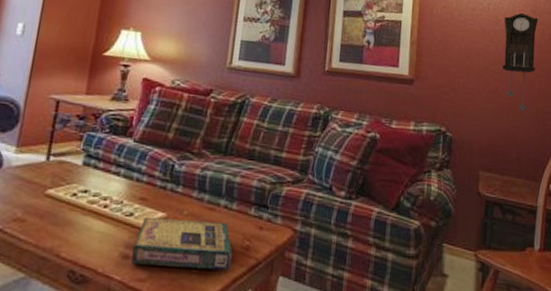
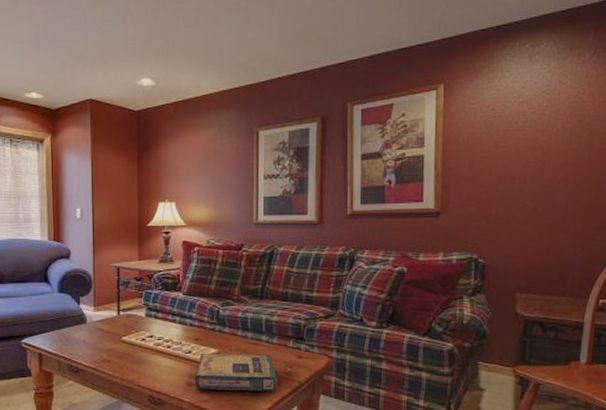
pendulum clock: present [503,12,538,112] -> none [542,125,587,230]

